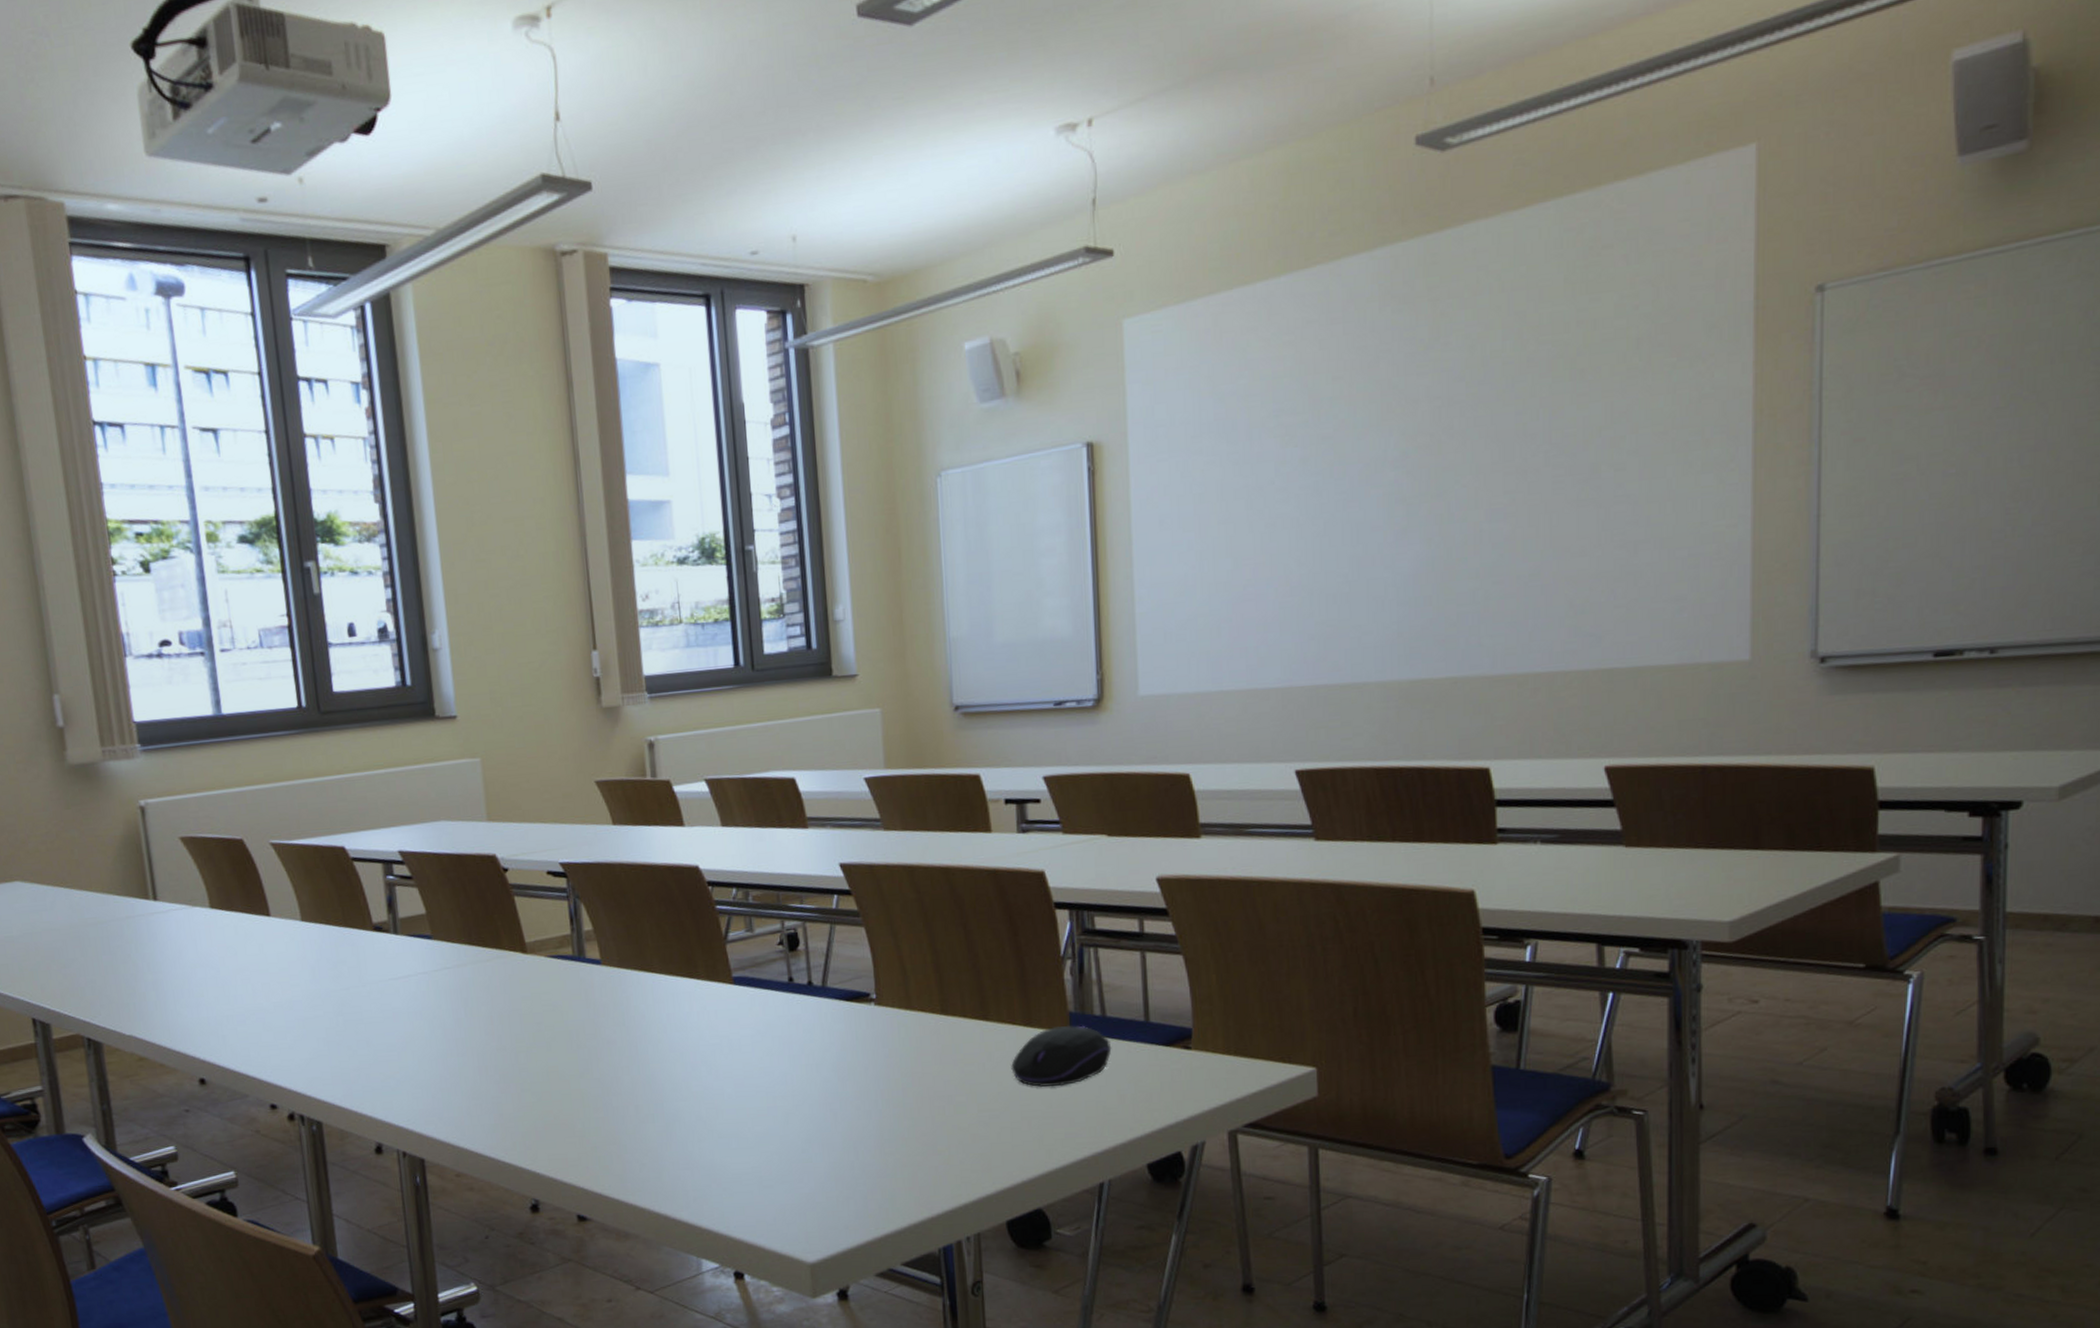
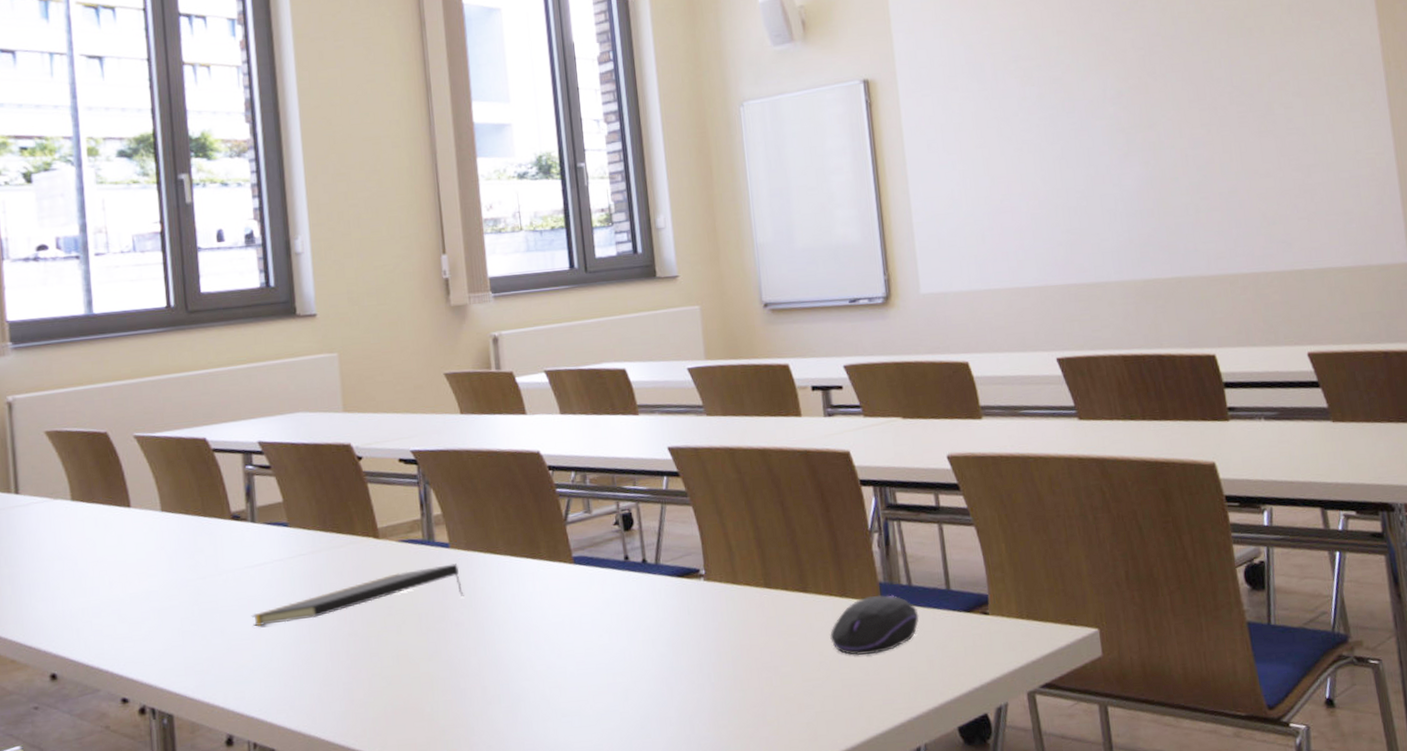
notepad: none [396,981,617,1038] -> present [251,563,464,626]

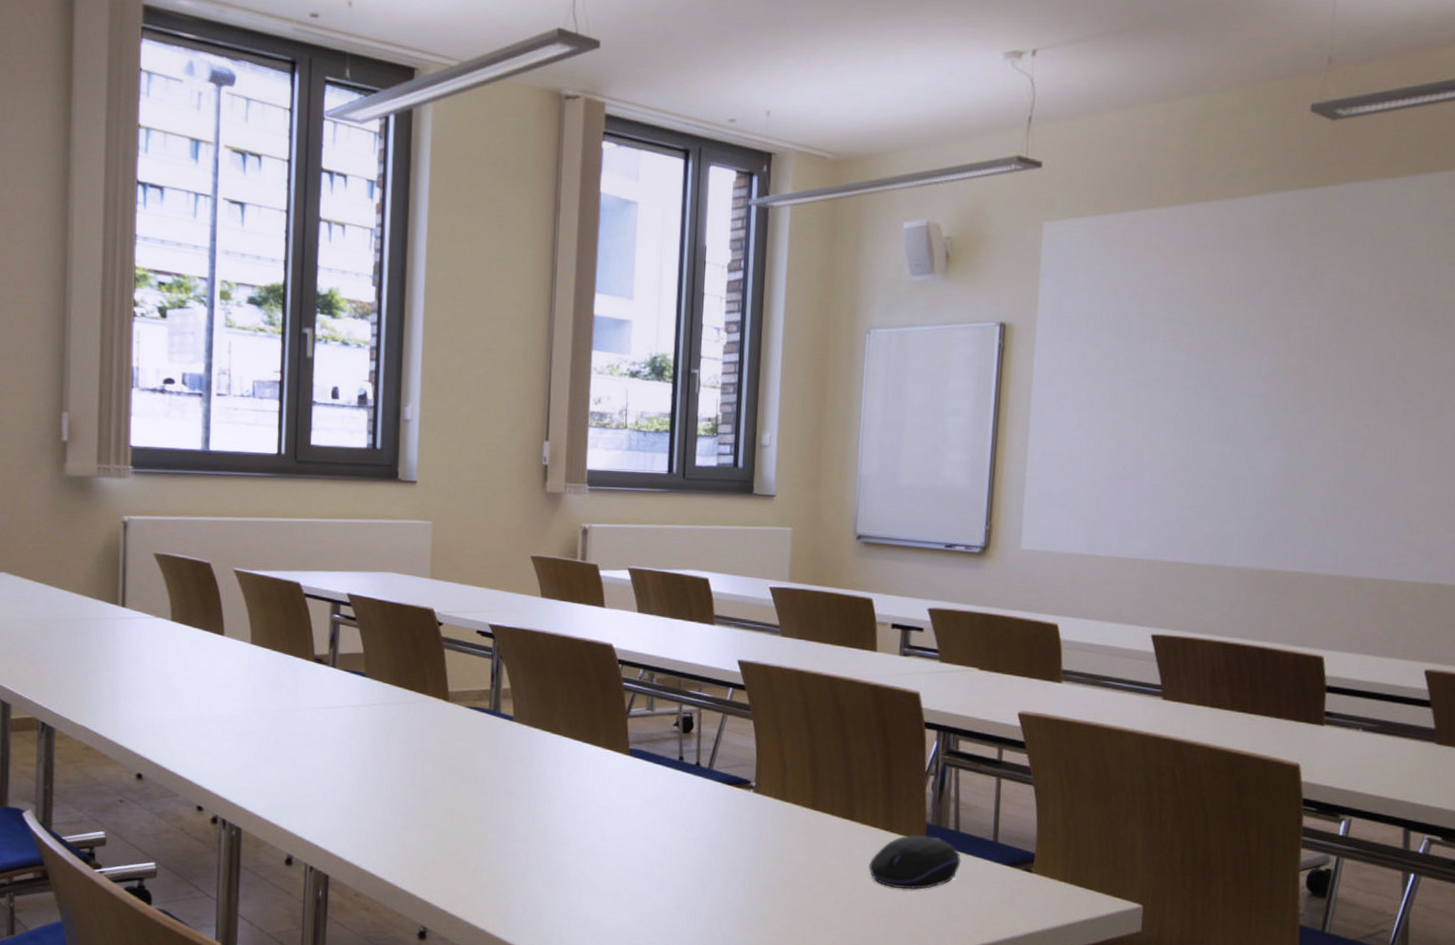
notepad: present [251,563,464,626] -> none [322,735,521,768]

